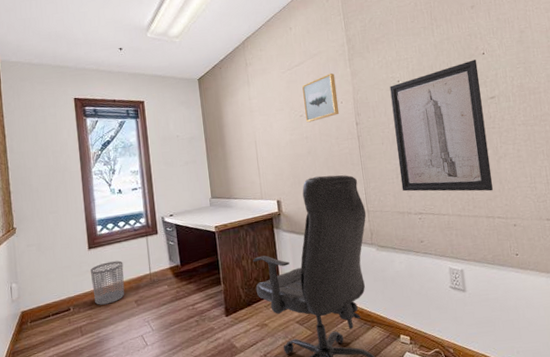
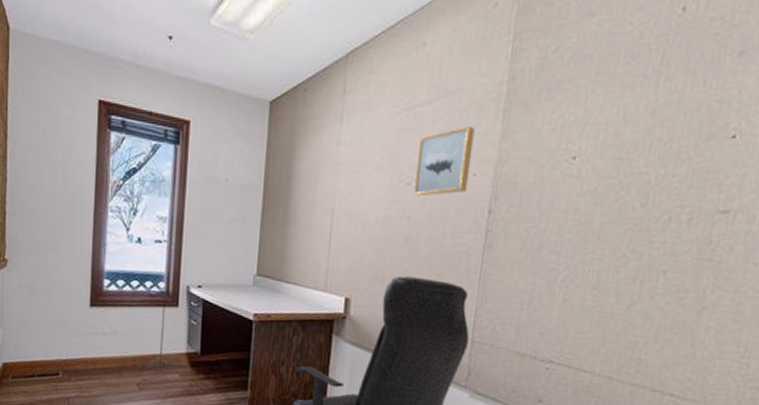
waste bin: present [91,260,125,305] -> none [88,327,130,380]
wall art: present [389,59,494,192] -> none [532,144,718,355]

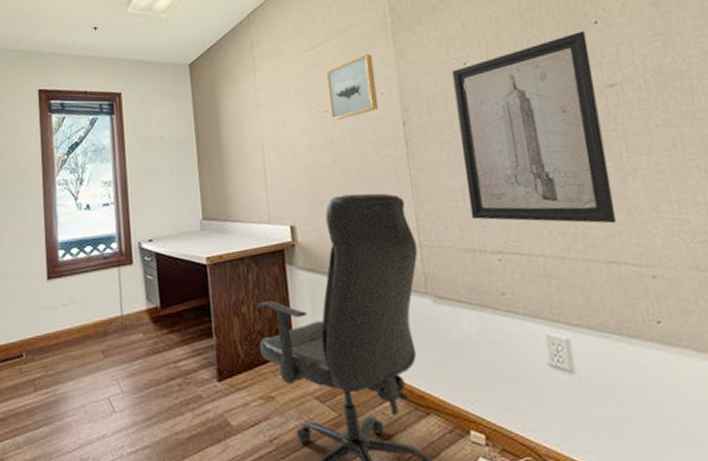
wall art: none [532,144,718,355] -> present [452,31,617,224]

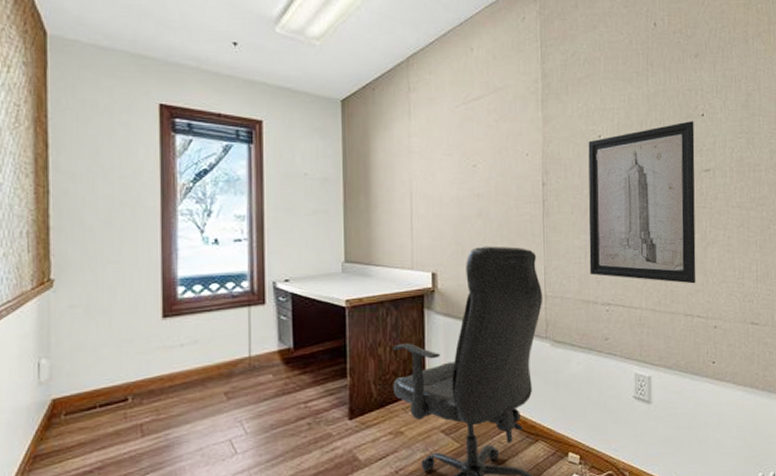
wall art: present [327,53,379,121] -> none [479,114,523,176]

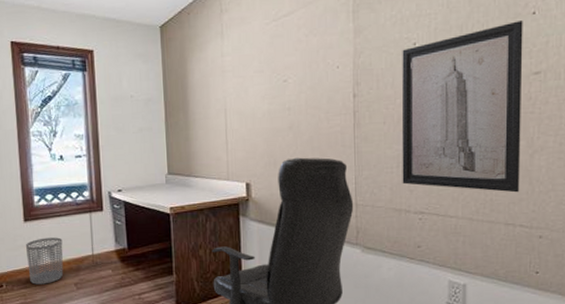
waste bin: none [163,336,212,396] -> present [26,237,64,285]

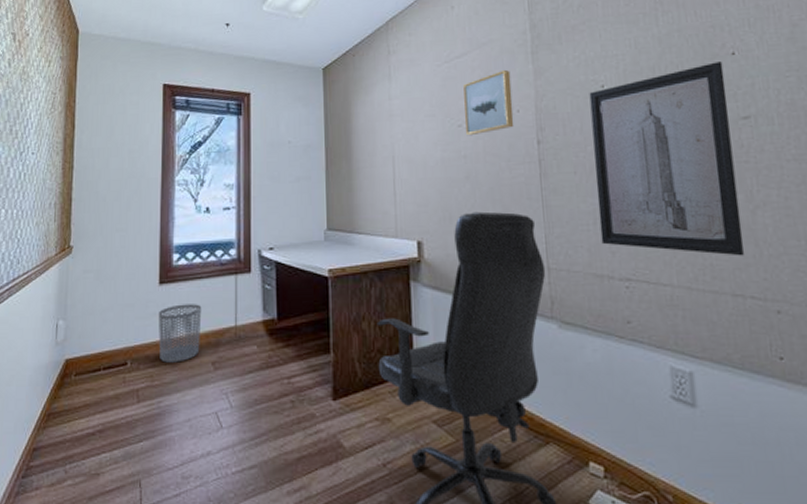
wall art: none [289,27,334,90] -> present [463,69,514,136]

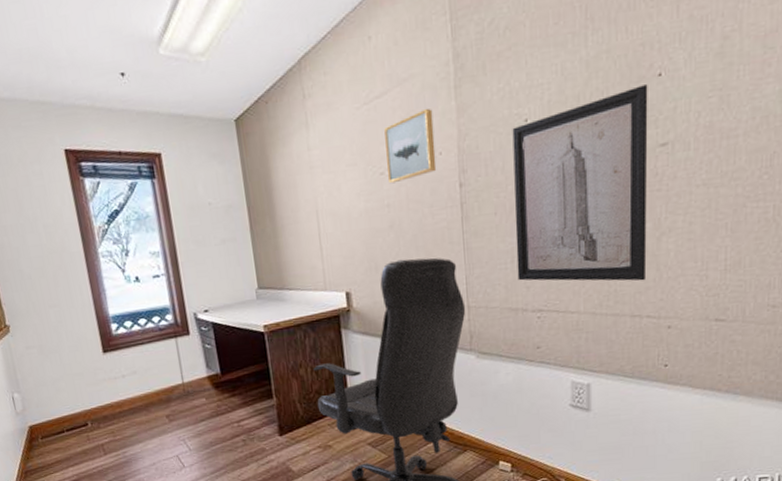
waste bin: present [159,304,202,363] -> none [108,367,153,420]

